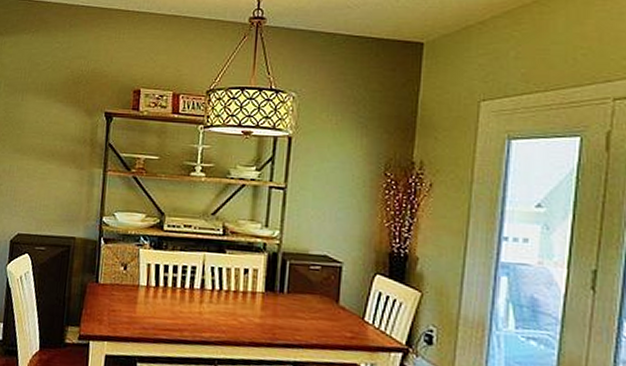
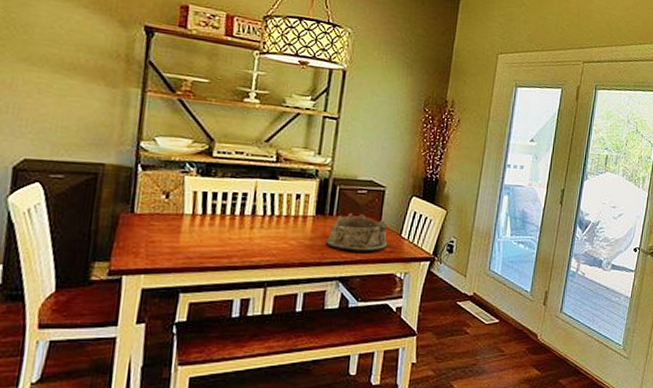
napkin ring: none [277,290,348,337] -> present [326,212,388,253]

